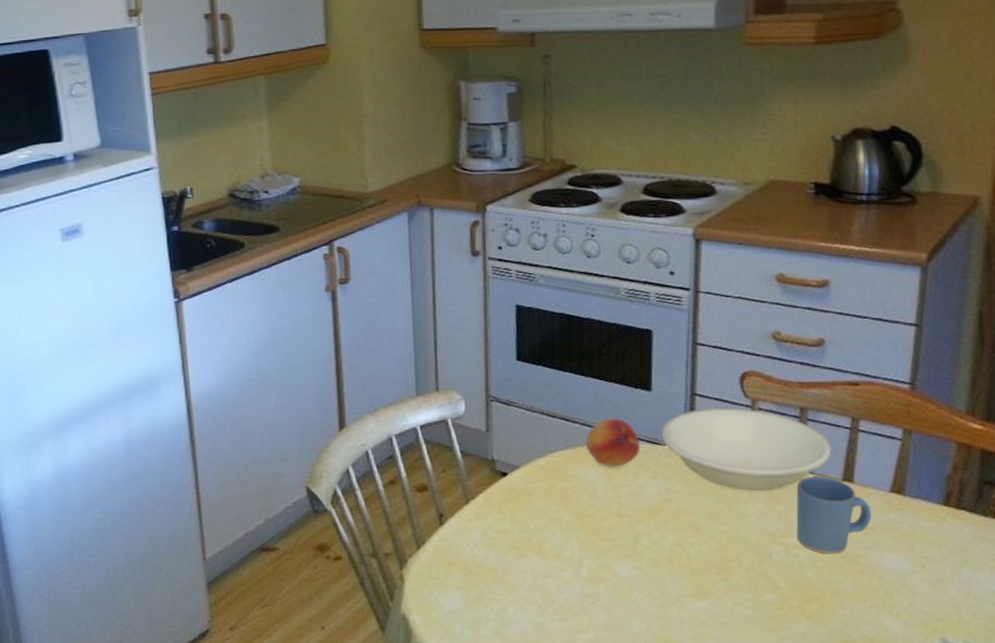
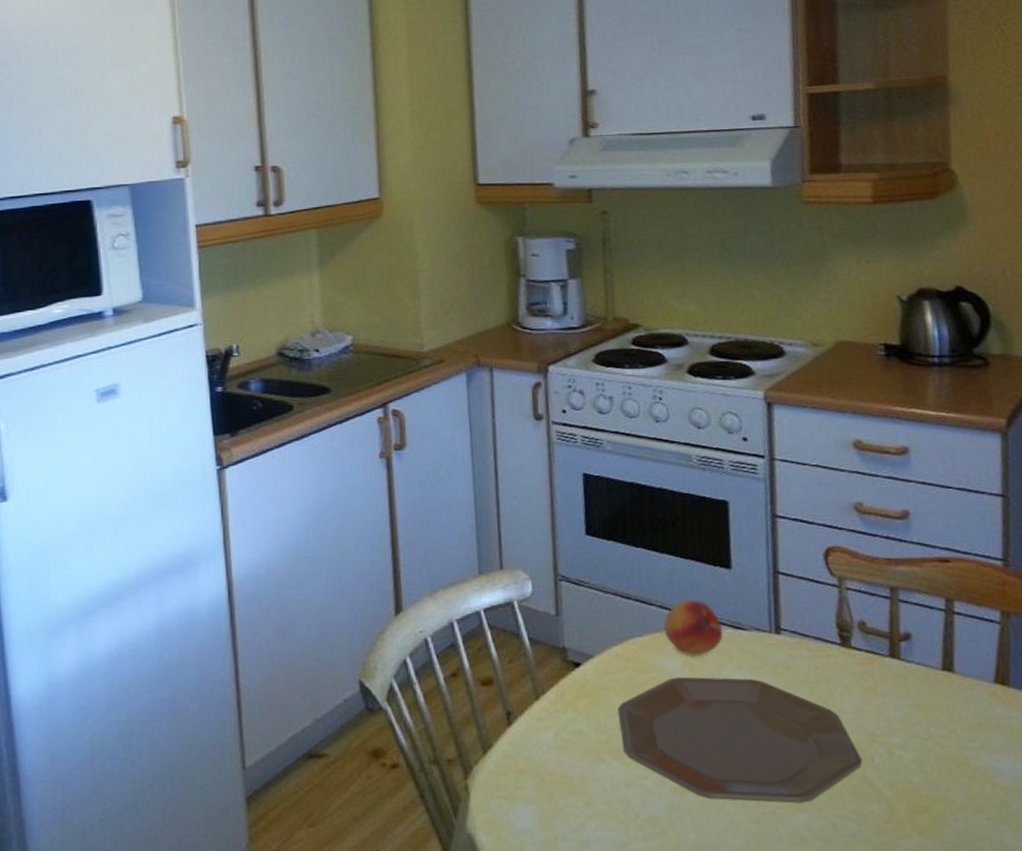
plate: none [540,485,761,593] -> present [617,676,862,804]
bowl: present [661,408,832,492] -> none [744,587,928,683]
mug: present [796,476,871,554] -> none [894,665,977,756]

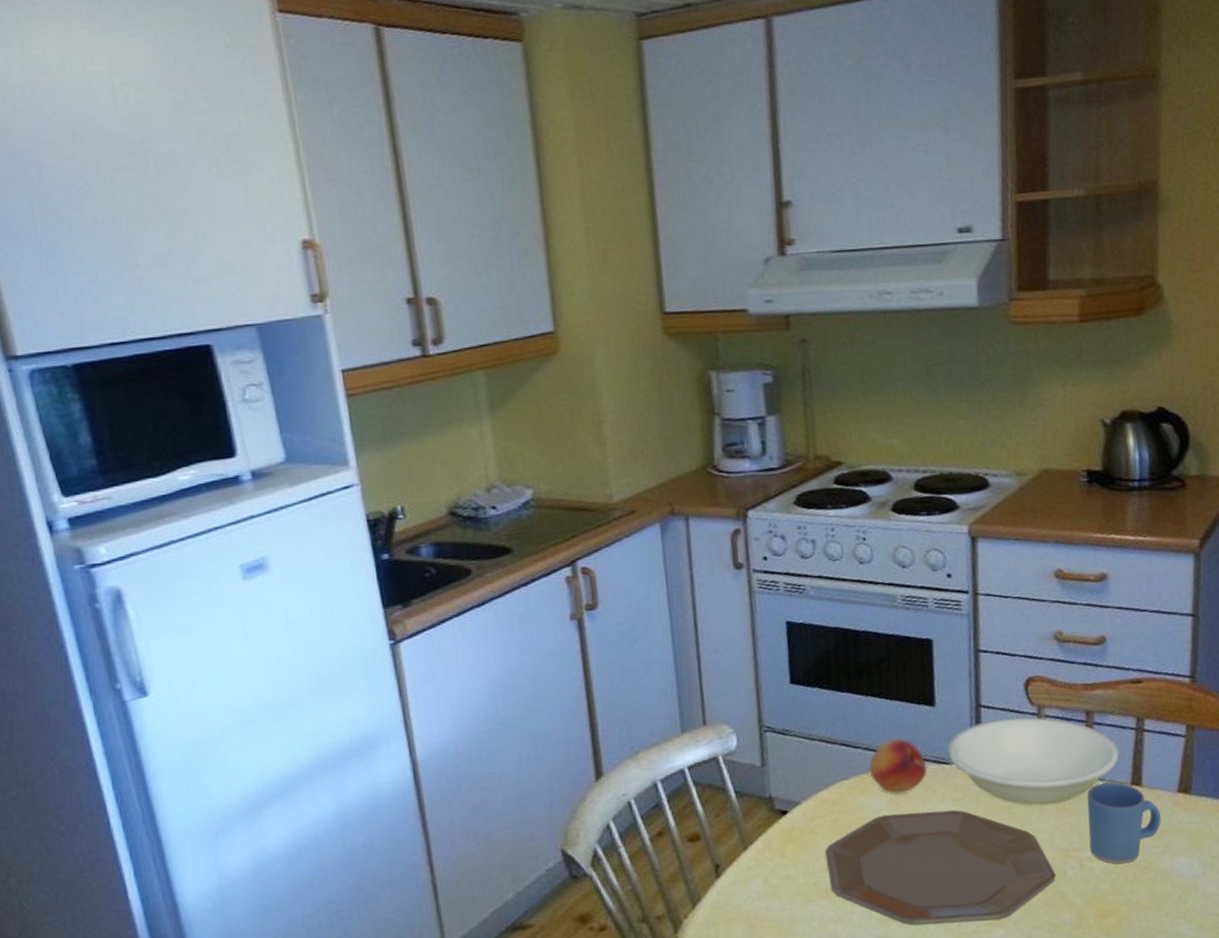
bowl: none [744,587,928,683] -> present [947,717,1120,806]
mug: none [894,665,977,756] -> present [1087,782,1161,864]

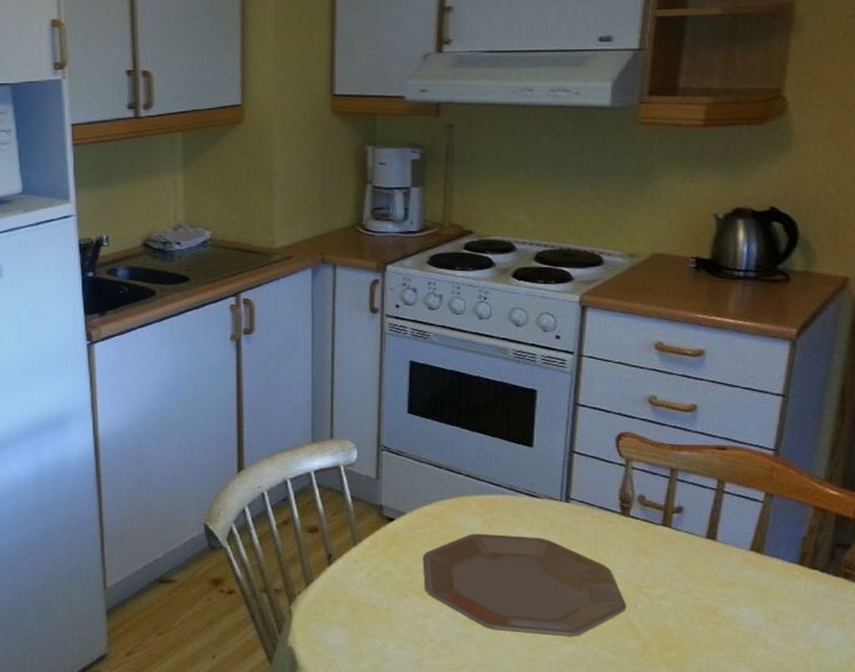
fruit: present [868,738,928,794] -> none [468,470,520,517]
bowl: present [947,717,1120,806] -> none [540,466,698,545]
mug: present [1087,782,1161,864] -> none [661,533,731,606]

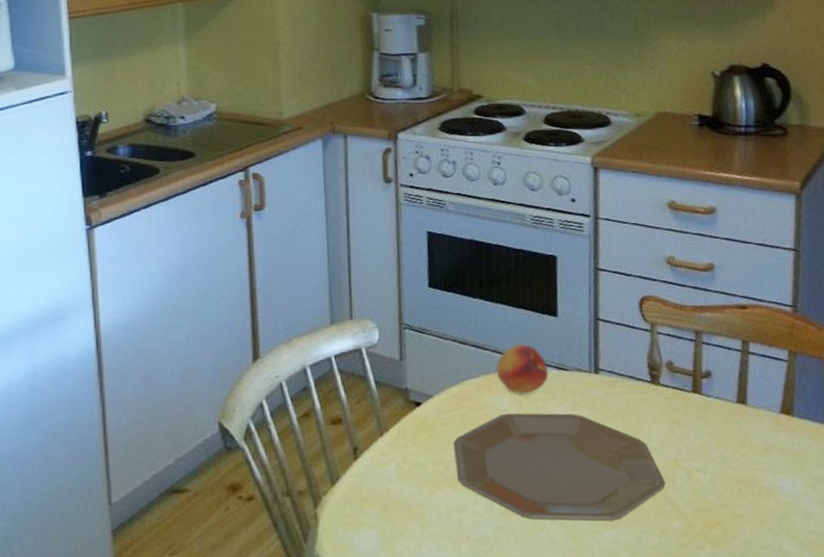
fruit: none [468,470,520,517] -> present [495,343,549,394]

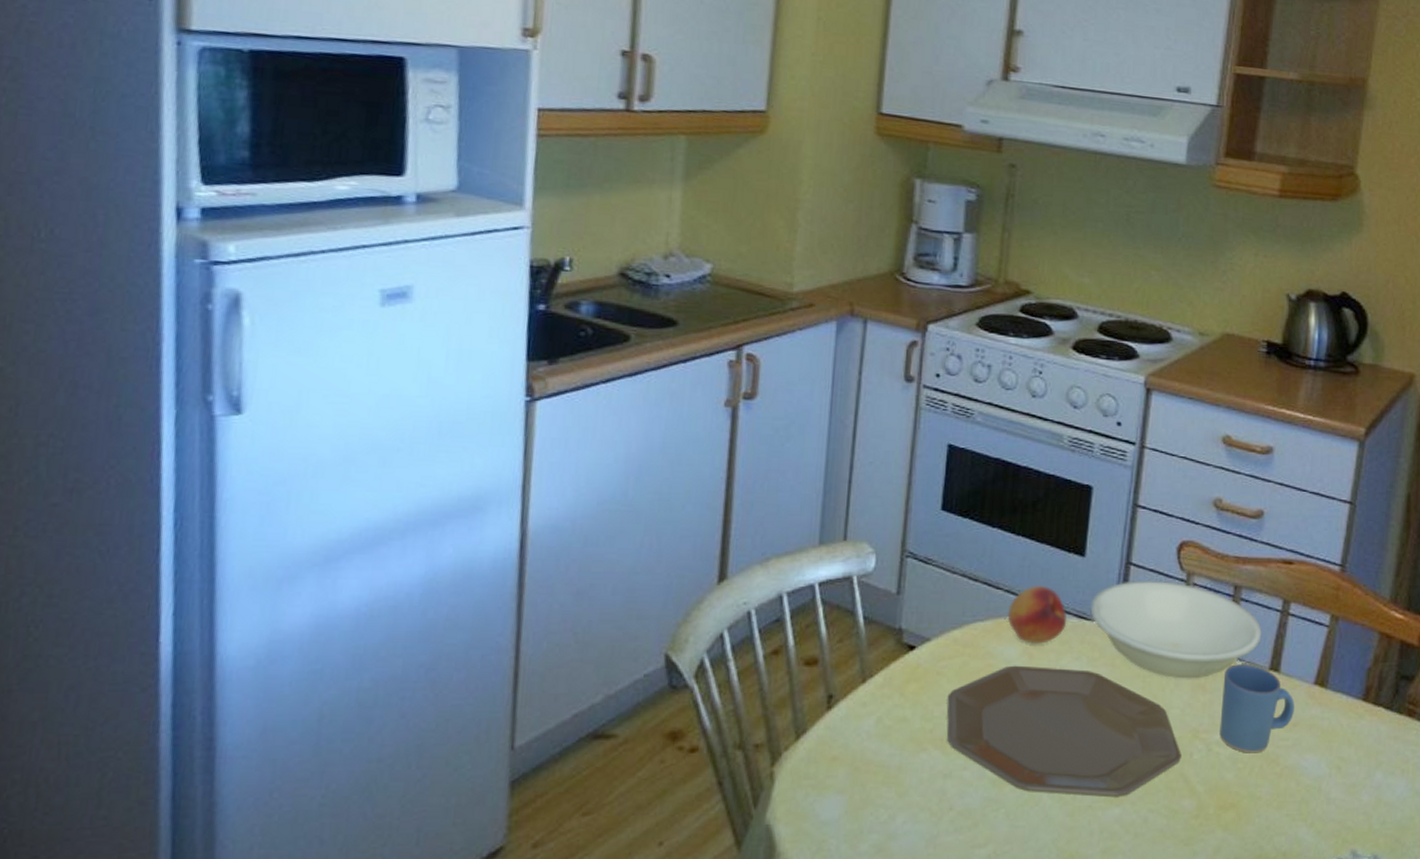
bowl: none [567,332,726,416] -> present [1090,581,1262,679]
mug: none [695,399,765,477] -> present [1219,664,1294,753]

